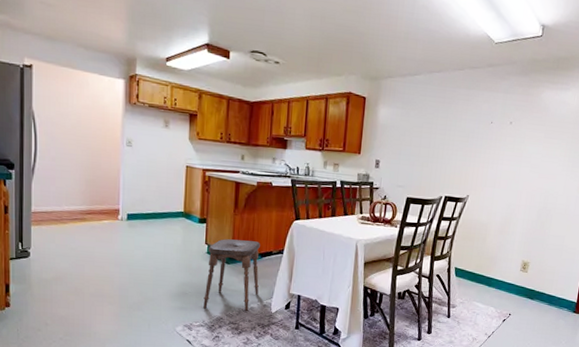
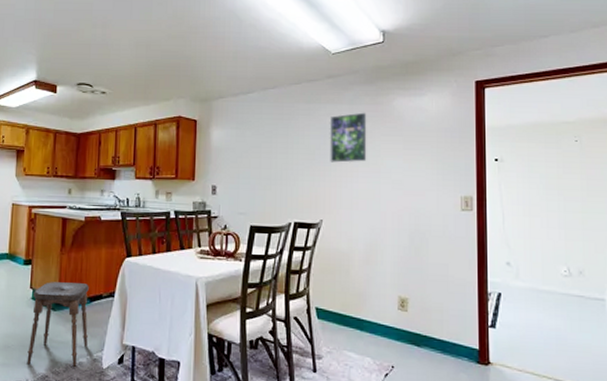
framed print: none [481,101,517,147] -> present [329,112,367,163]

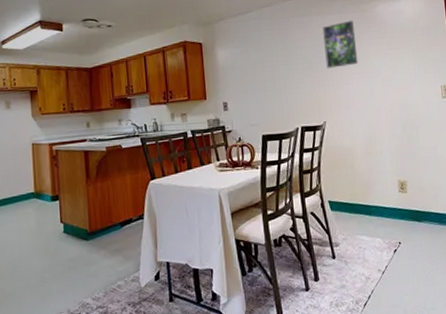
stool: present [27,282,89,367] -> none [64,210,124,296]

